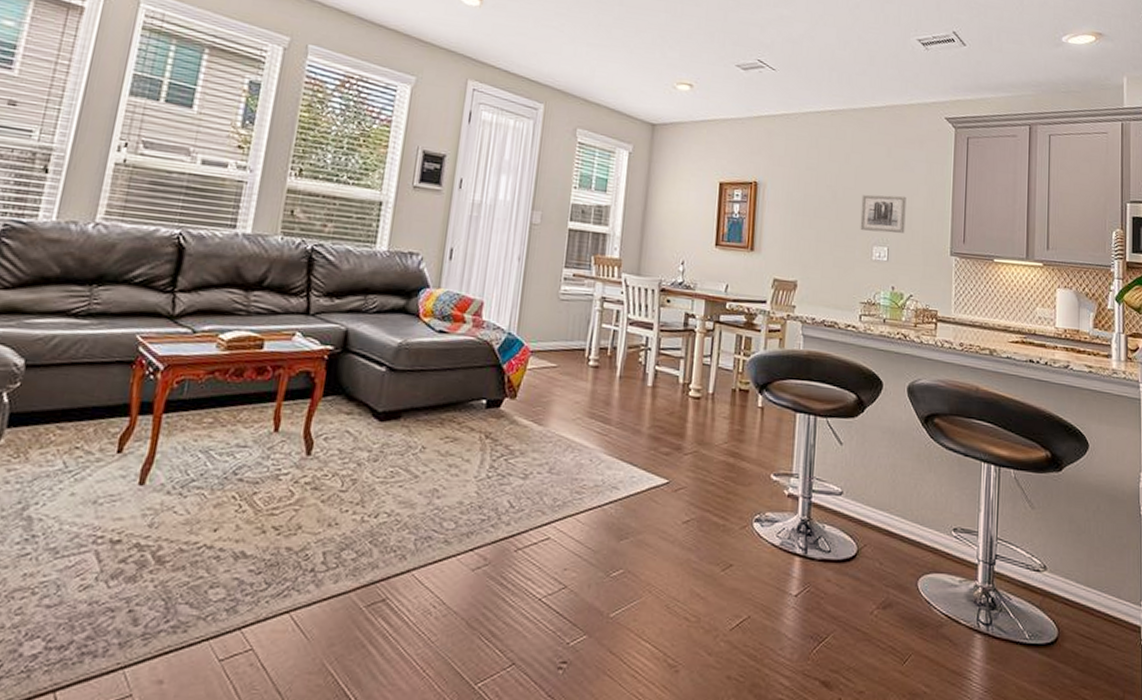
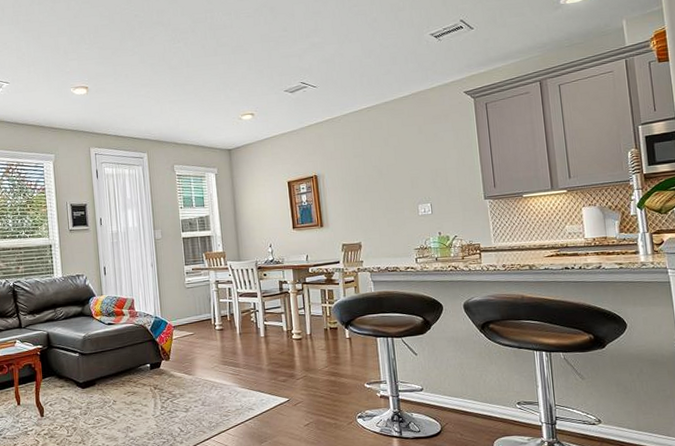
wall art: present [860,194,906,233] -> none [403,161,443,194]

